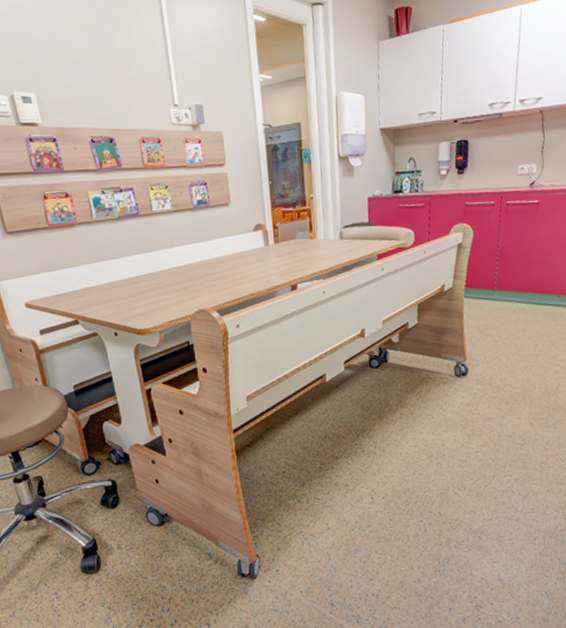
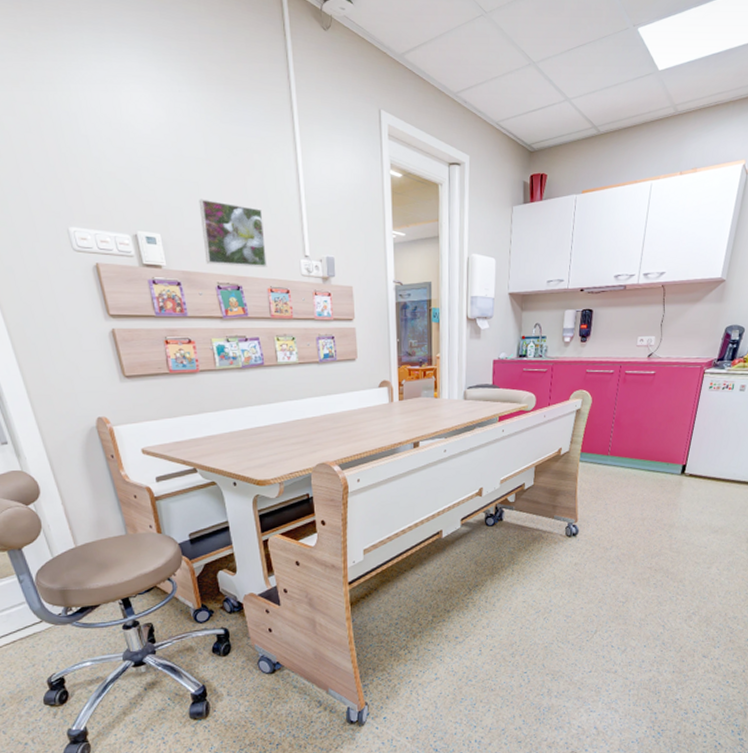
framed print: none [70,56,138,120] -> present [199,199,268,267]

